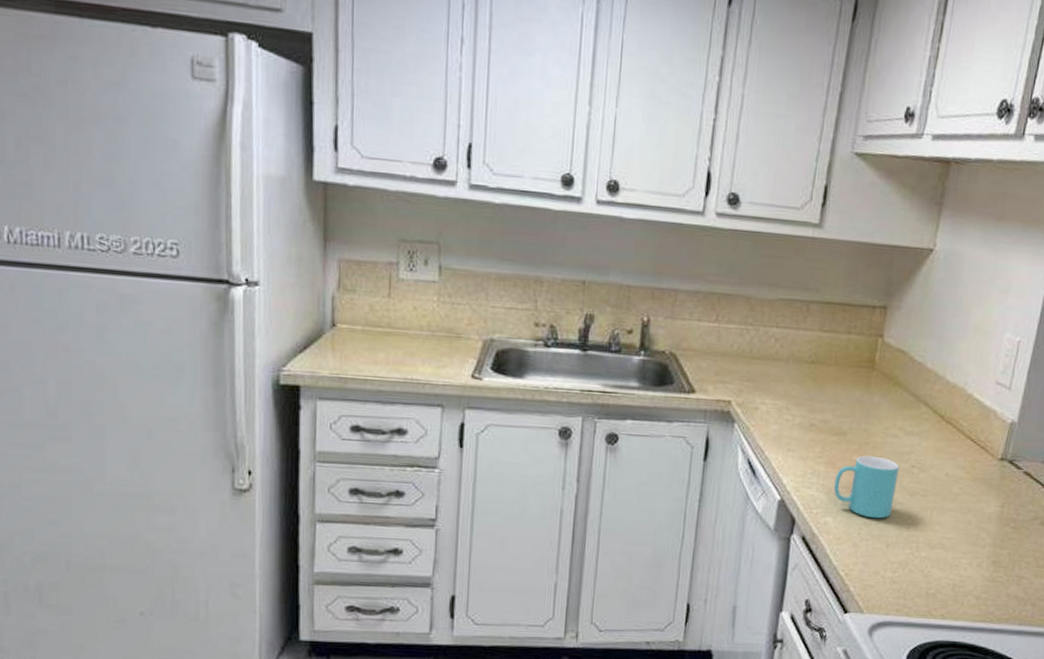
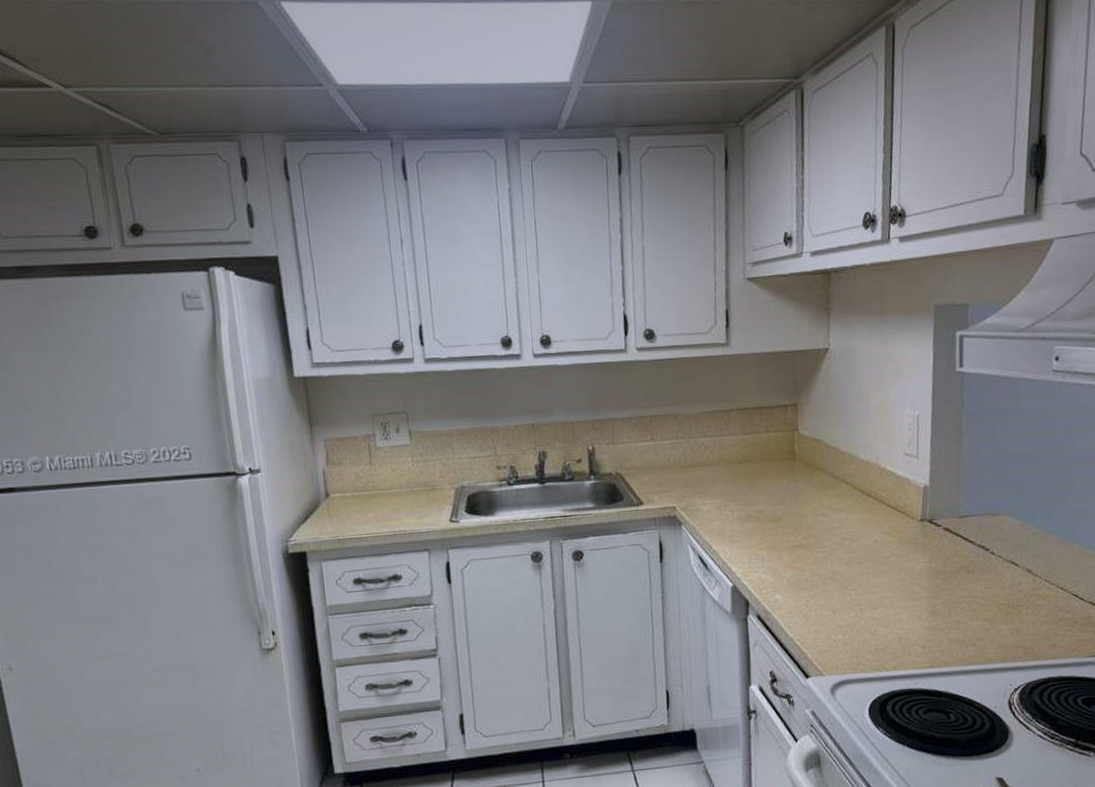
mug: present [833,455,899,519] -> none [777,534,833,590]

